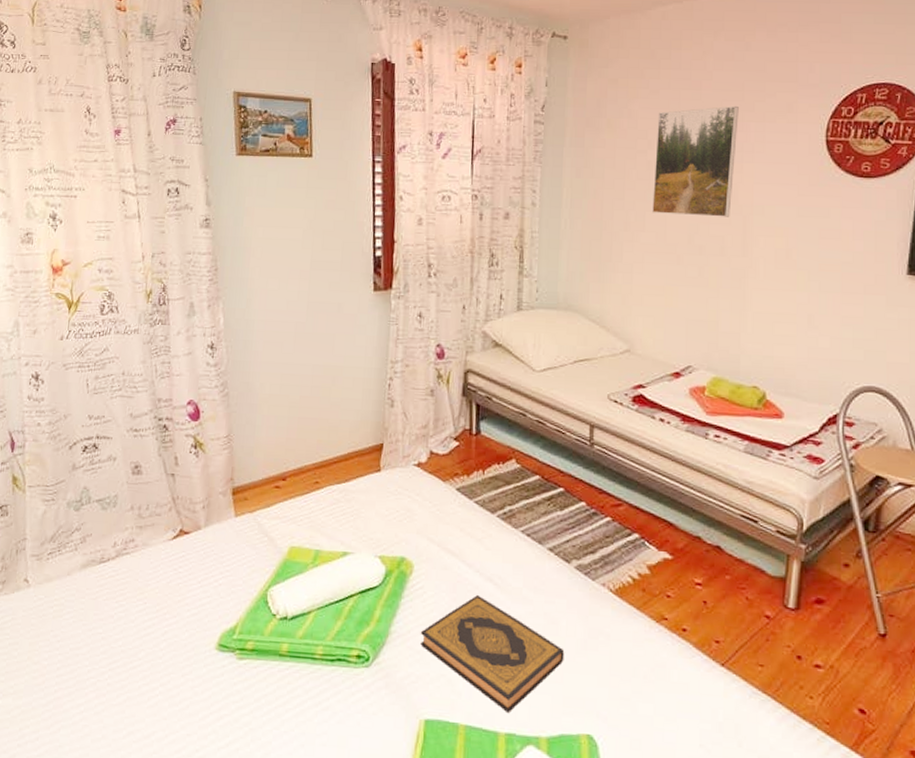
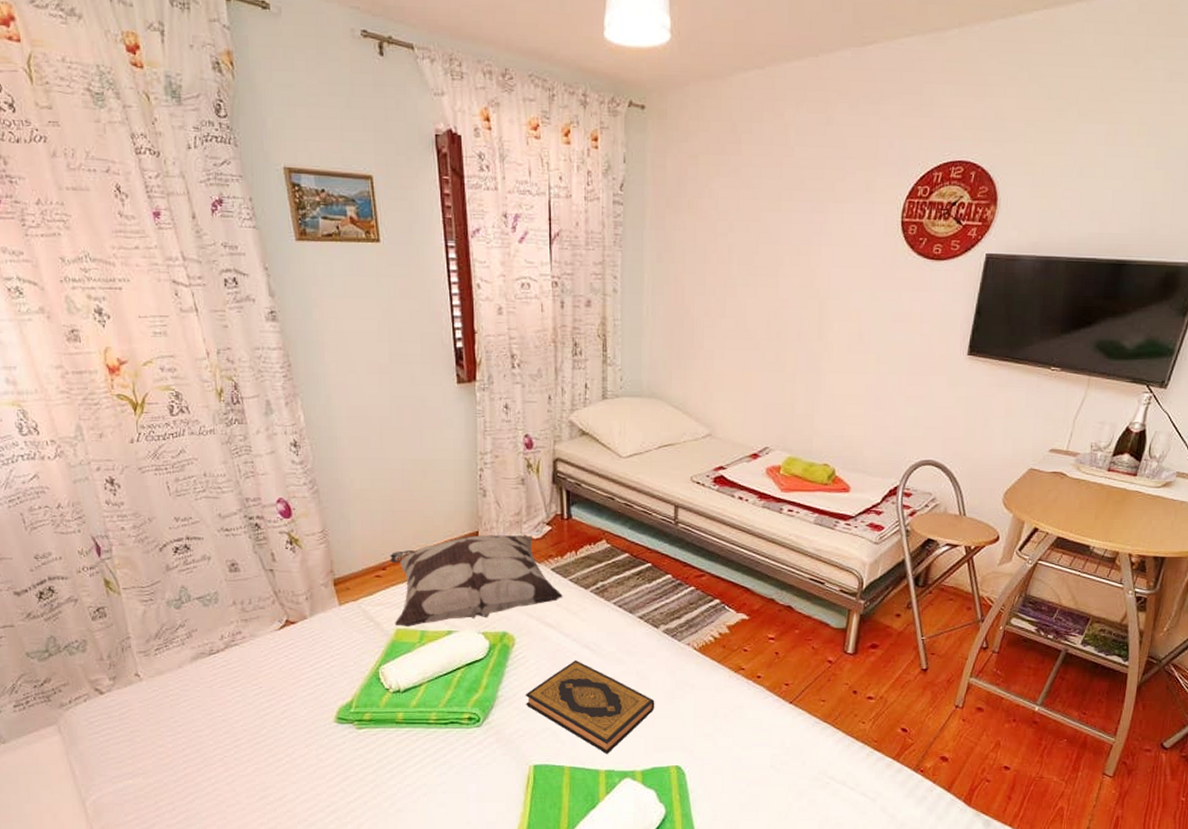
decorative pillow: none [289,447,467,545] -> present [390,535,563,627]
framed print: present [652,105,739,217] -> none [733,184,819,302]

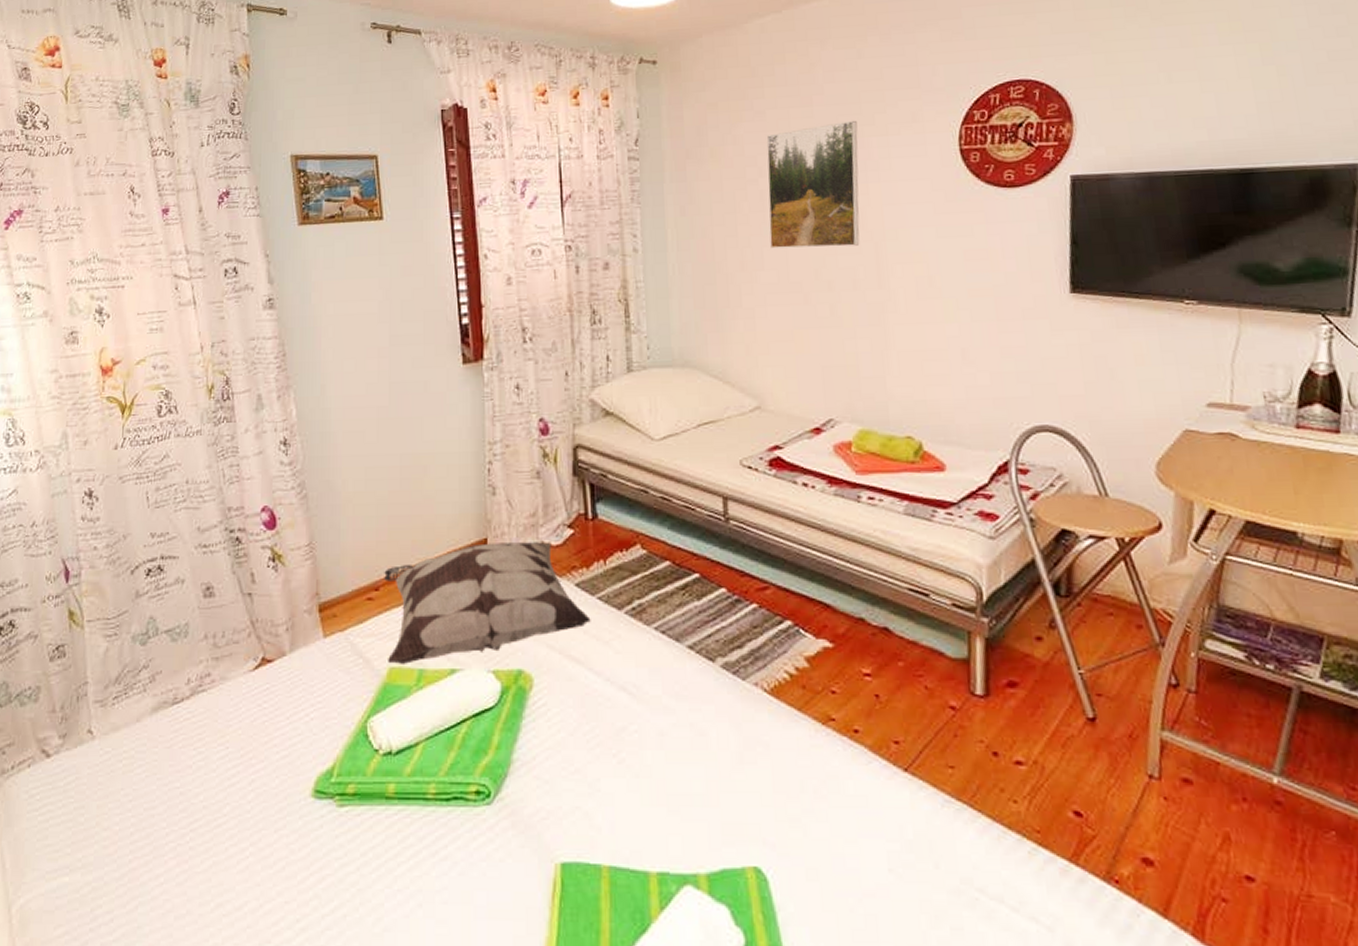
hardback book: present [526,659,655,755] -> none [548,707,718,849]
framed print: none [733,184,819,302] -> present [766,120,860,249]

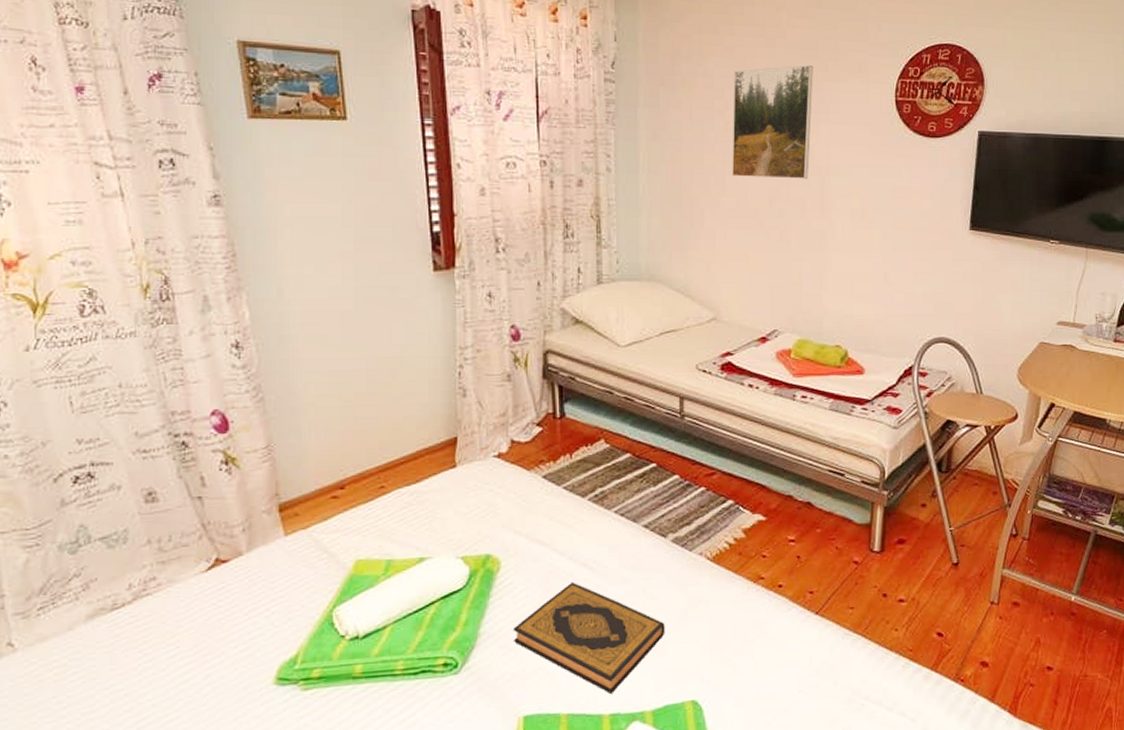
decorative pillow: present [384,542,591,664] -> none [350,439,556,557]
hardback book: none [548,707,718,849] -> present [514,581,665,695]

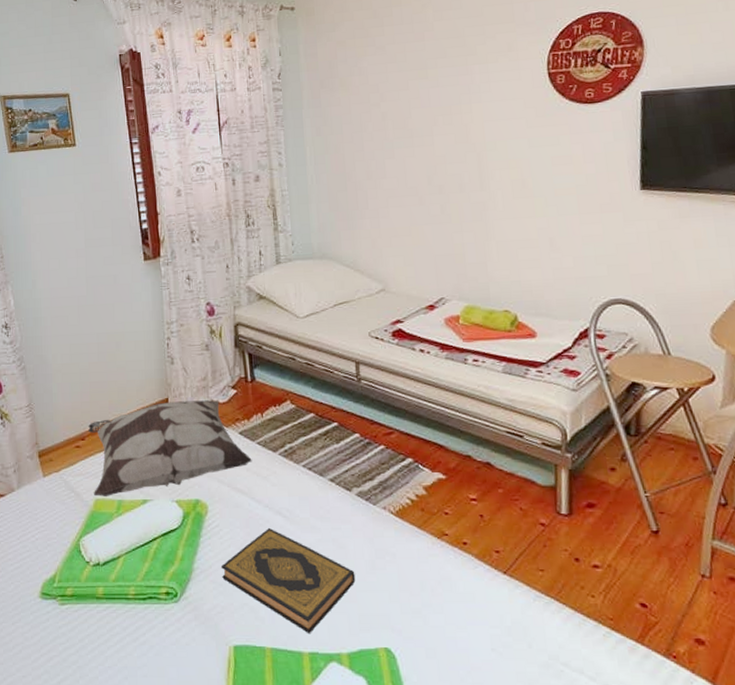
decorative pillow: none [350,439,556,557] -> present [88,400,252,497]
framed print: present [732,64,813,179] -> none [386,51,465,160]

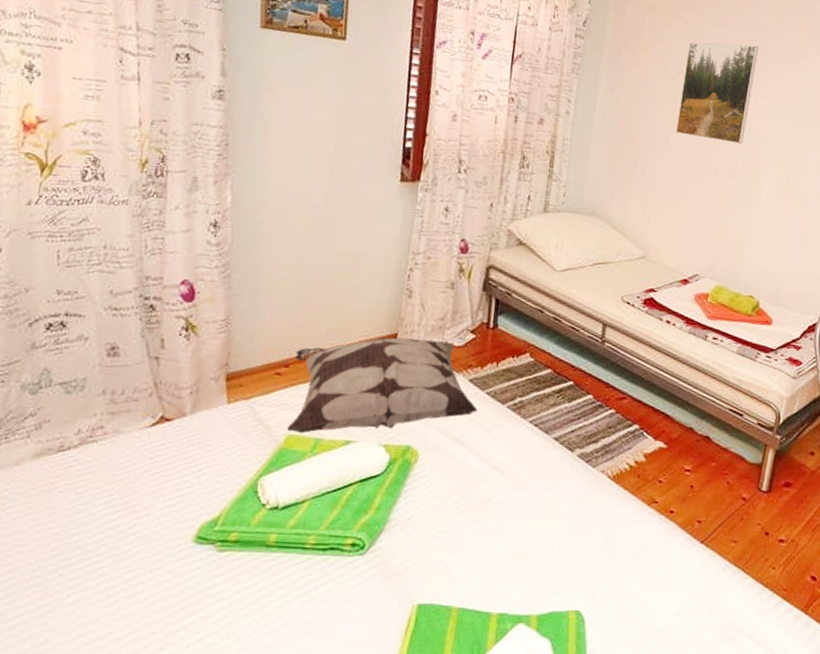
hardback book: present [222,527,356,634] -> none [419,481,561,595]
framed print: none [386,51,465,160] -> present [676,42,759,144]

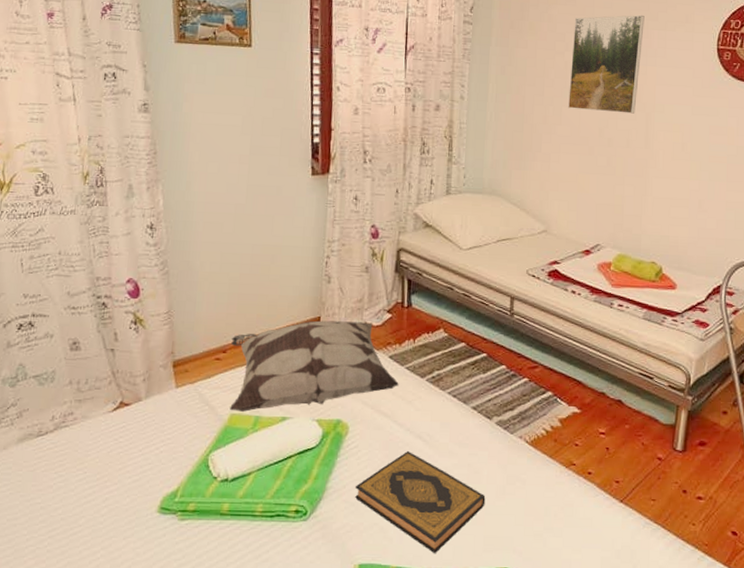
hardback book: none [419,481,561,595] -> present [355,450,486,554]

